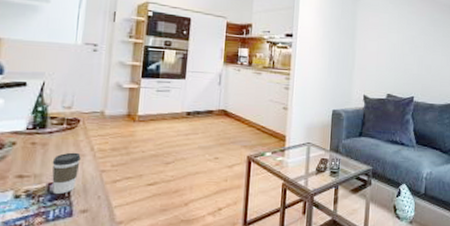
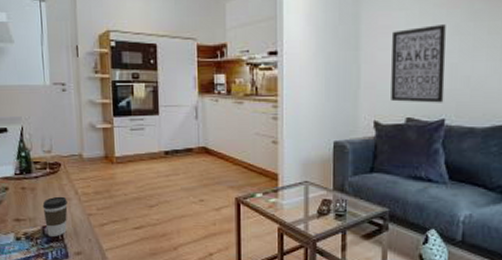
wall art: none [376,26,416,84] -> present [391,25,446,103]

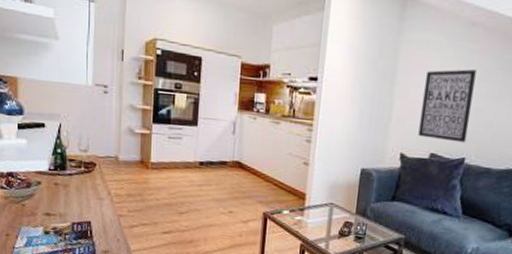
coffee cup: present [42,196,68,236] -> none [74,195,99,234]

